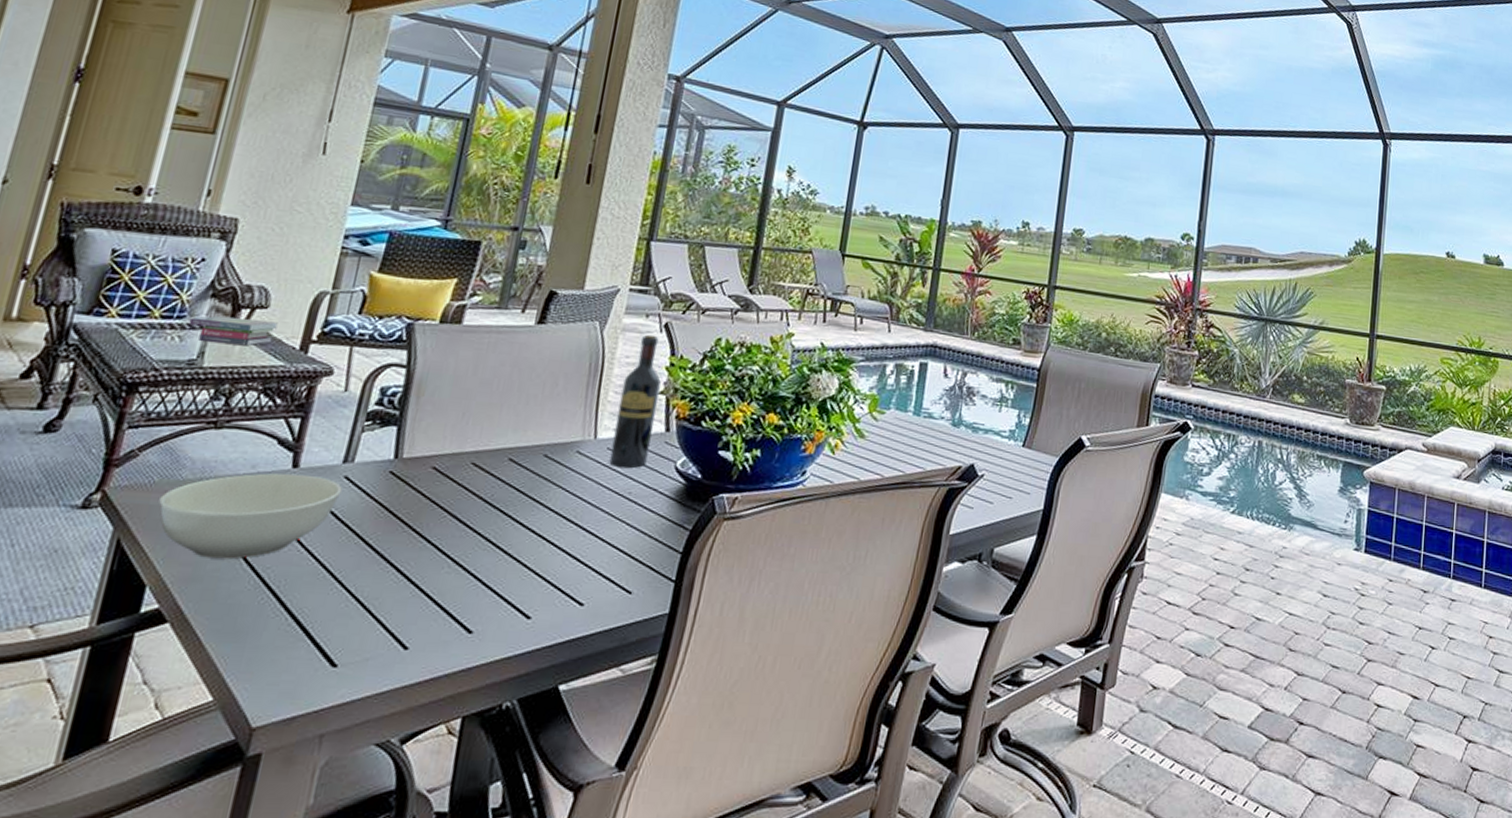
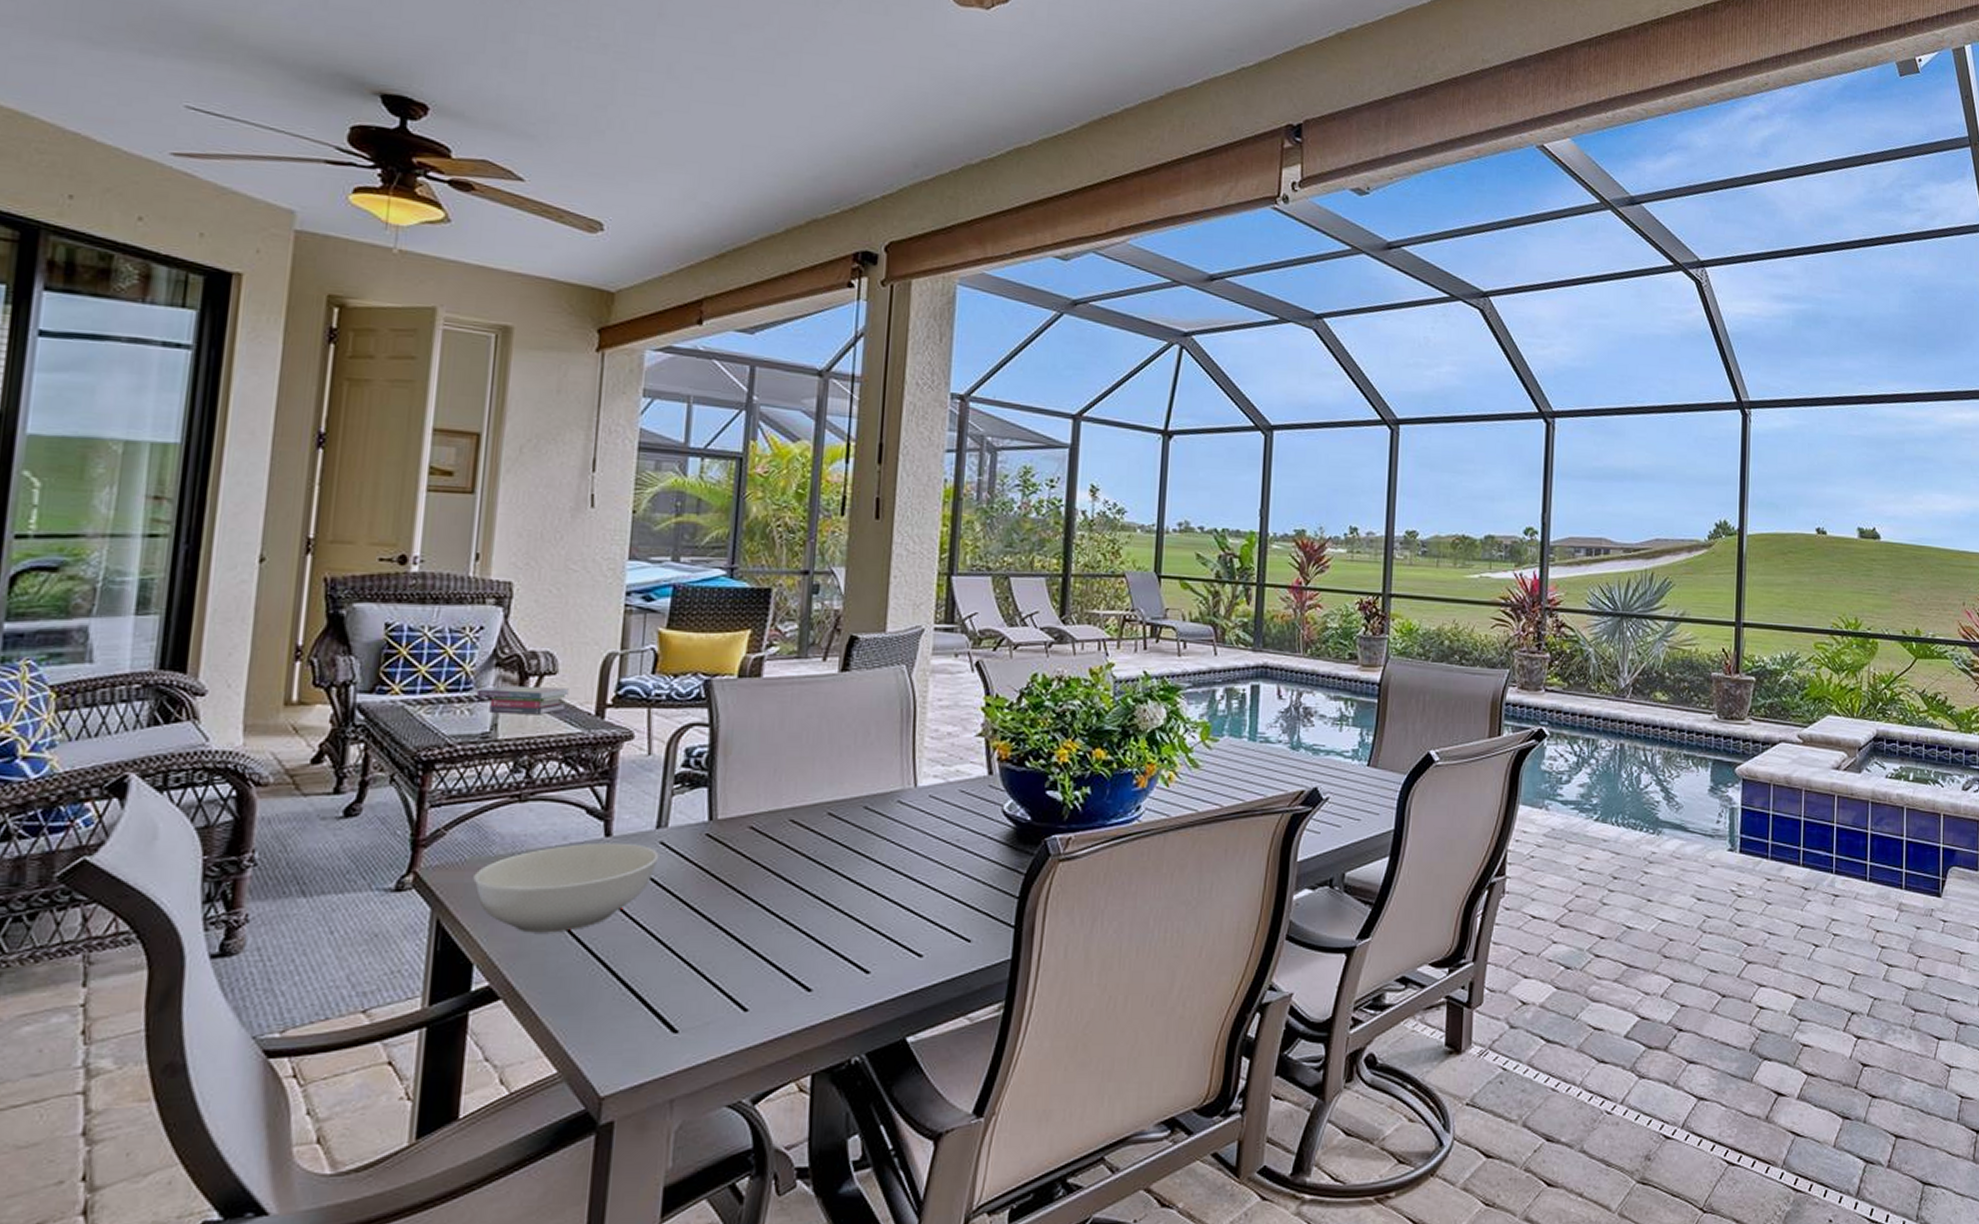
wine bottle: present [609,334,661,468] -> none [933,675,978,814]

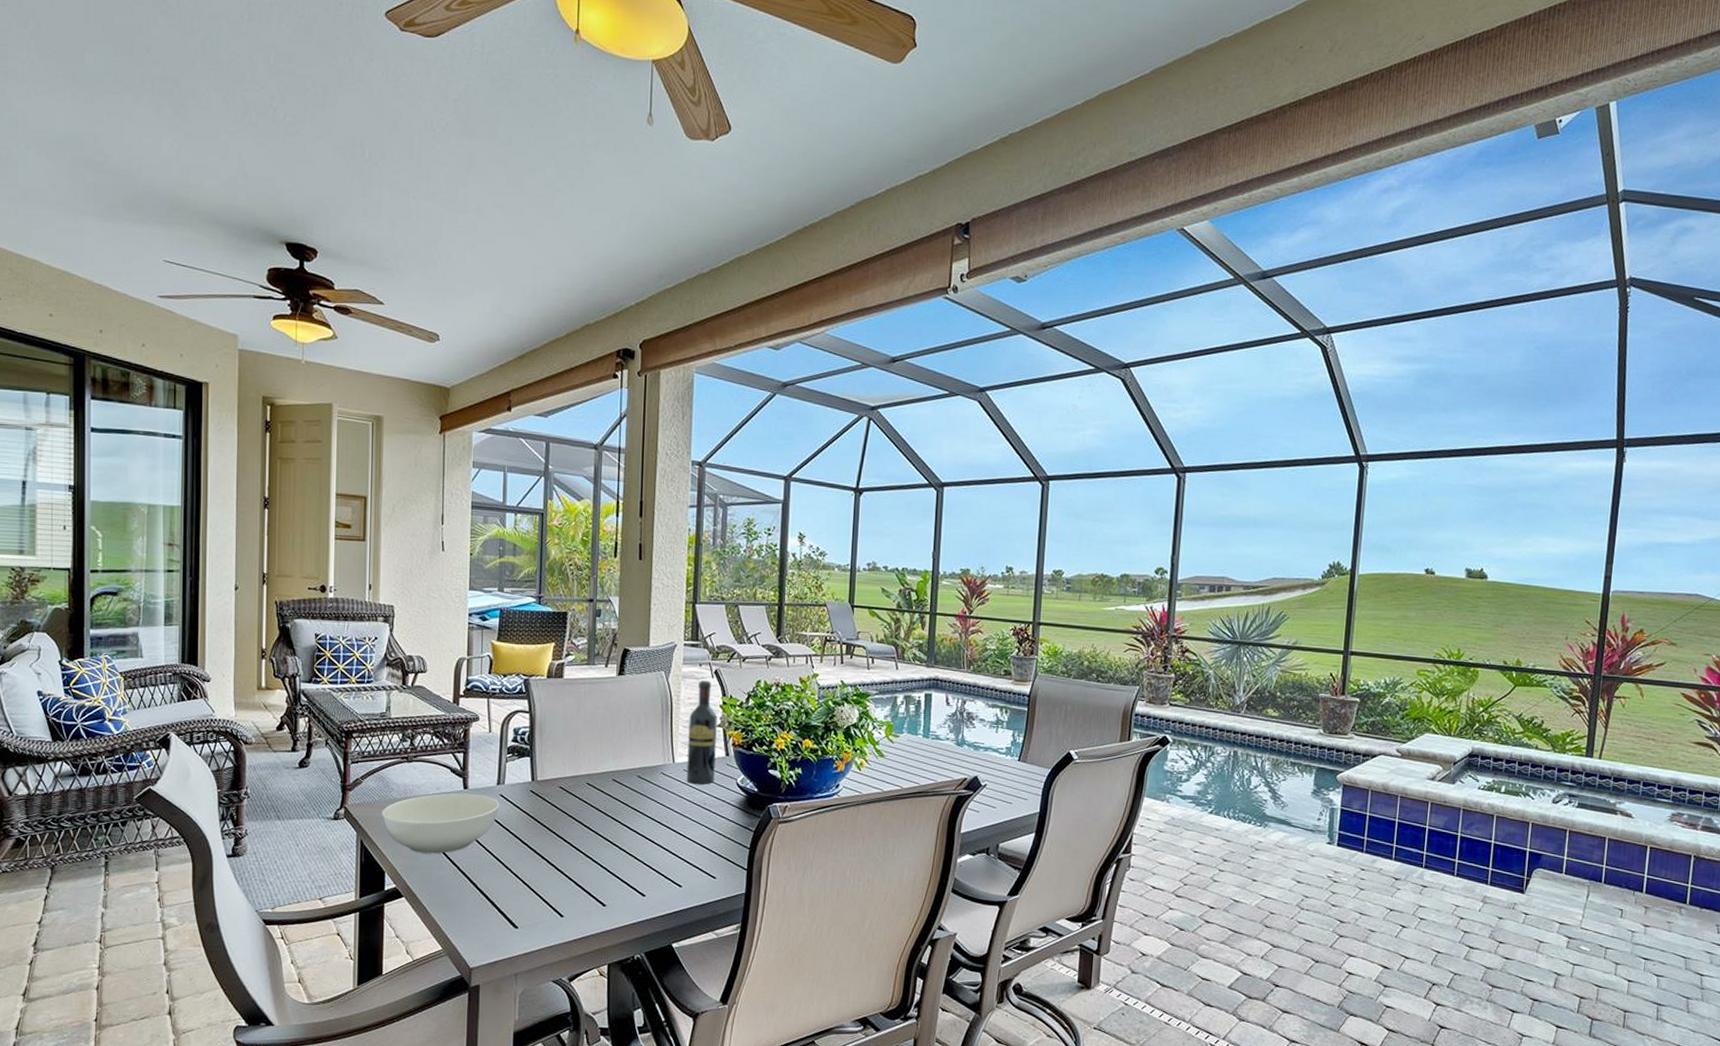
books: present [476,685,569,715] -> none [375,679,435,702]
wine bottle: none [933,675,978,814] -> present [686,680,717,784]

